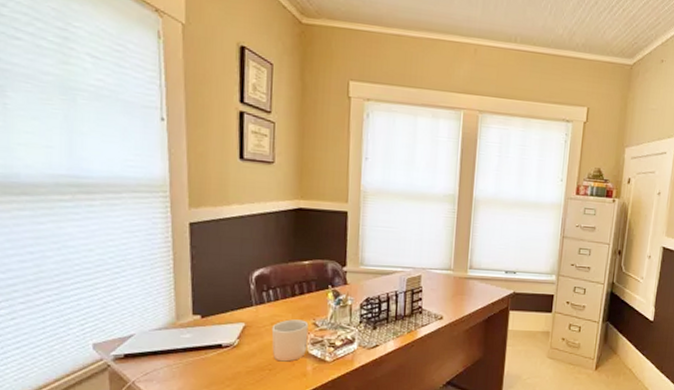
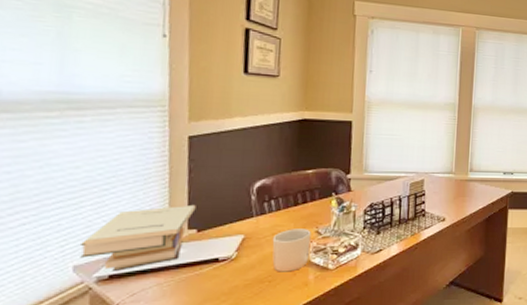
books: none [98,290,199,351] -> present [80,204,196,271]

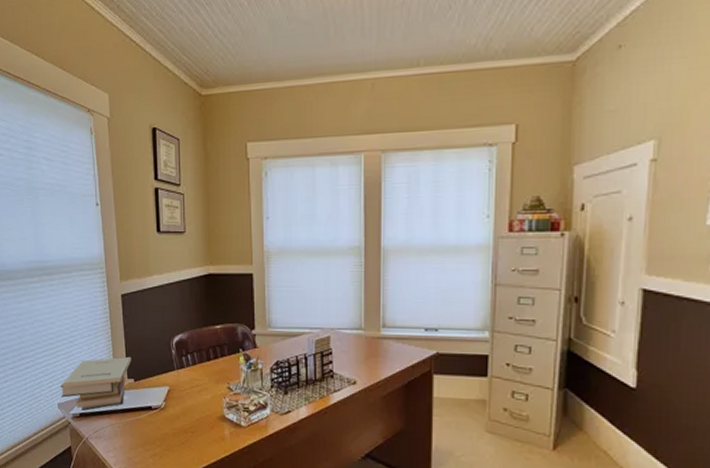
mug: present [272,229,312,272] -> none [191,383,224,425]

